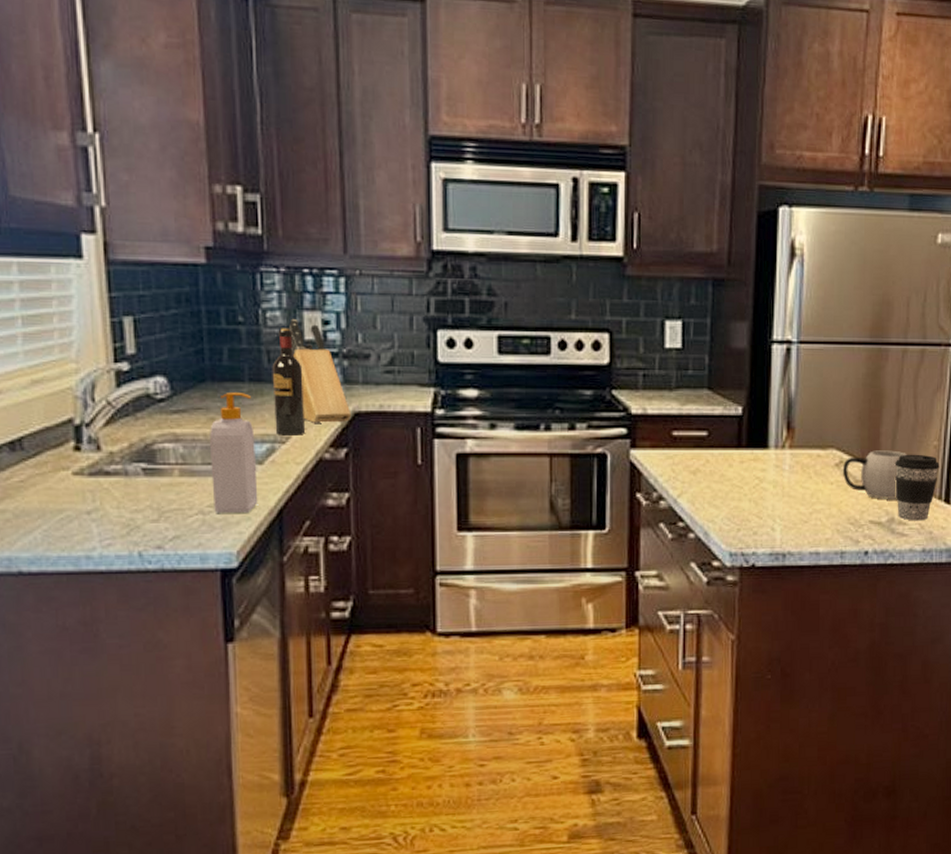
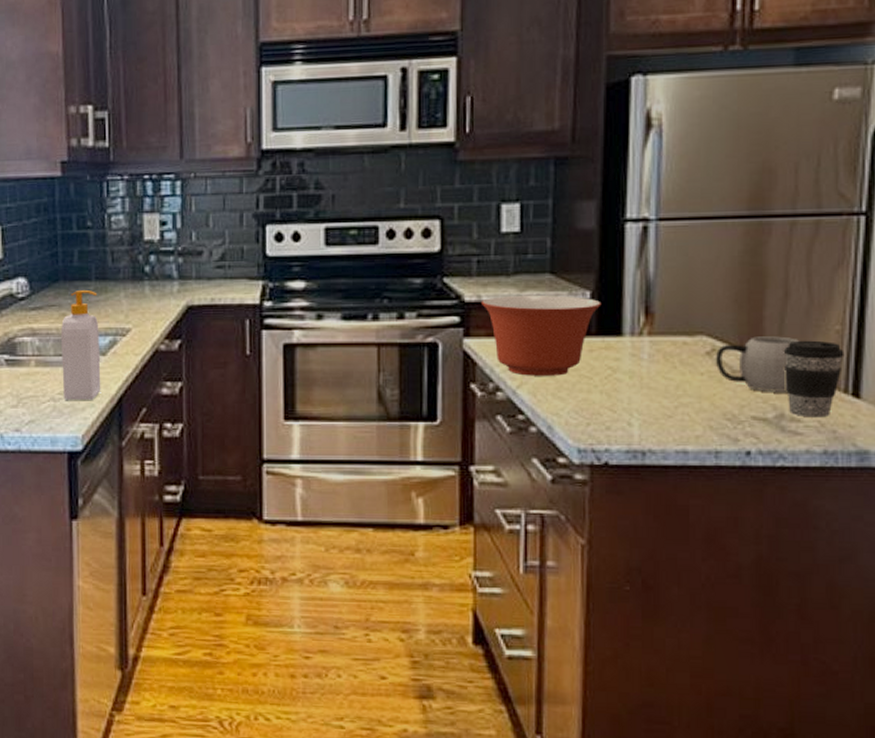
wine bottle: present [272,328,306,435] -> none [115,230,144,329]
knife block: present [288,320,352,424] -> none [130,222,185,318]
mixing bowl: none [646,409,751,486] -> present [480,295,601,376]

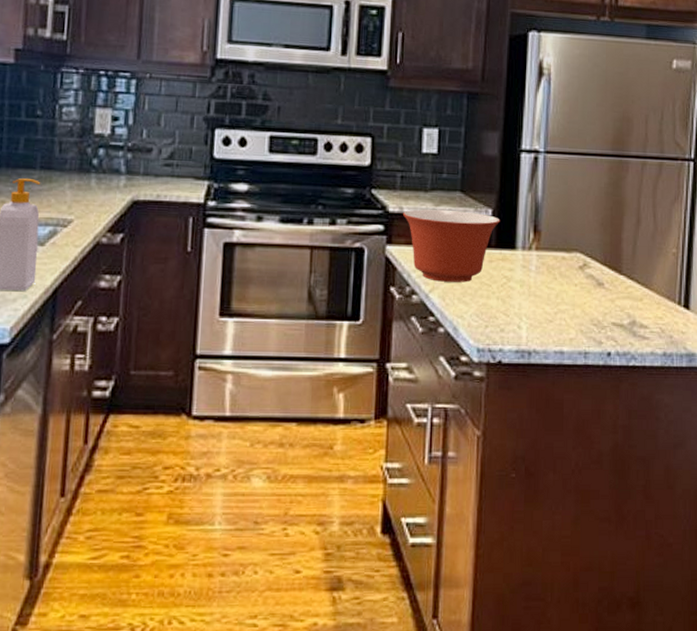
mug: present [715,336,799,392] -> none [586,255,647,303]
coffee cup: present [783,340,844,418] -> none [635,260,679,325]

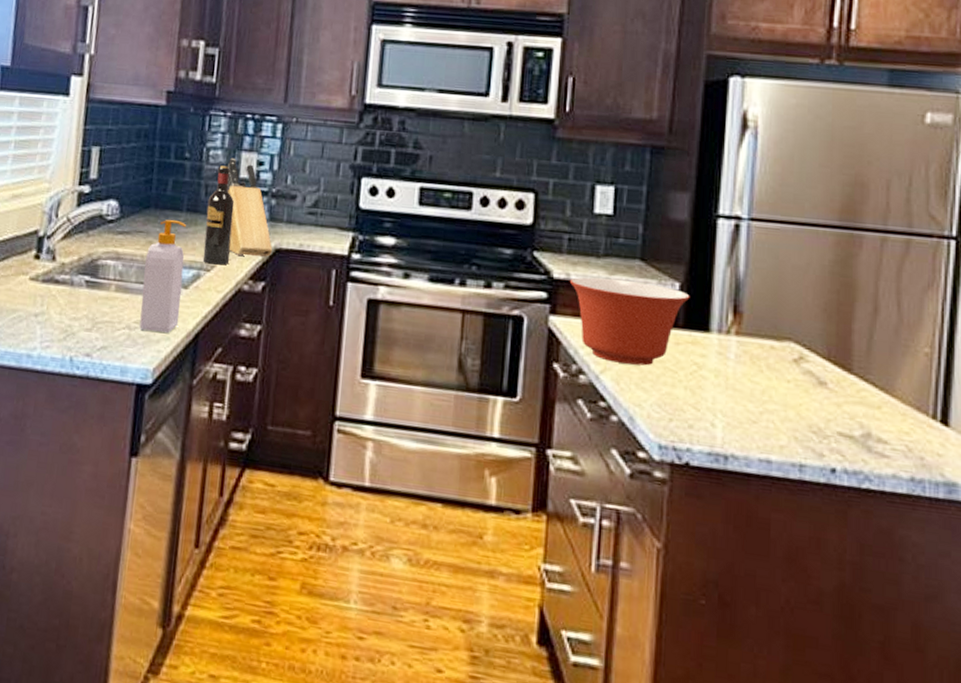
wine bottle: none [59,122,90,220] -> present [202,165,235,265]
knife block: none [81,115,131,211] -> present [227,159,273,258]

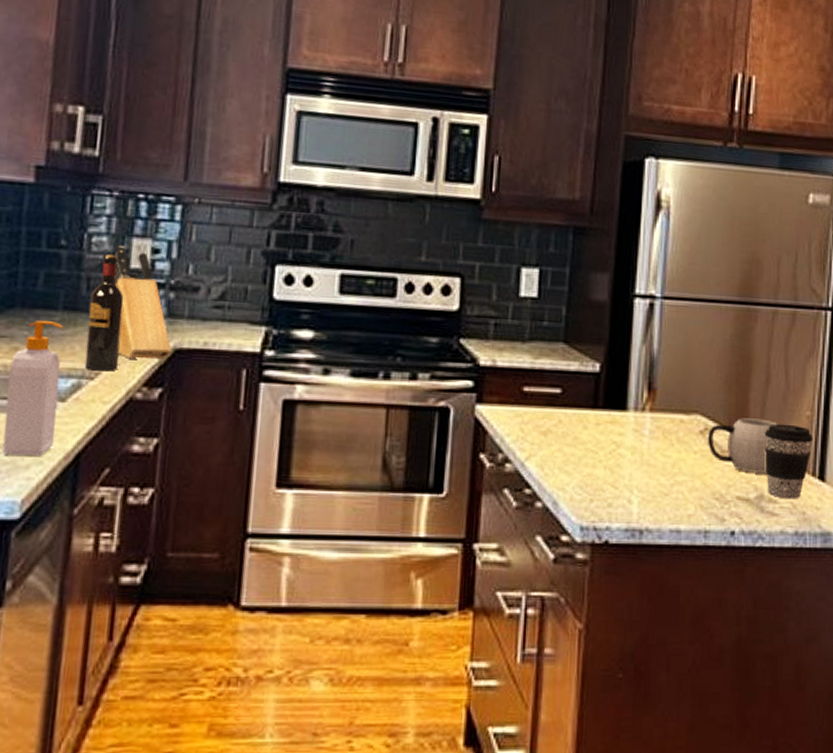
mixing bowl: present [569,277,690,366] -> none [495,362,609,449]
mug: none [802,349,887,411] -> present [707,418,777,473]
coffee cup: none [871,358,933,442] -> present [764,423,813,499]

